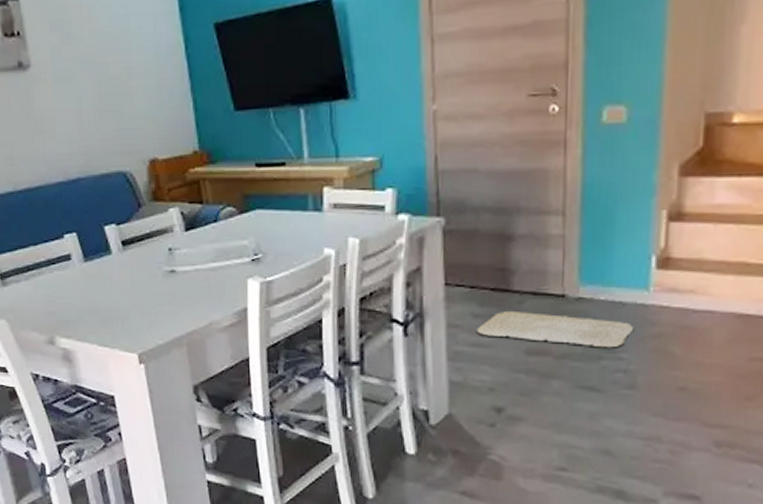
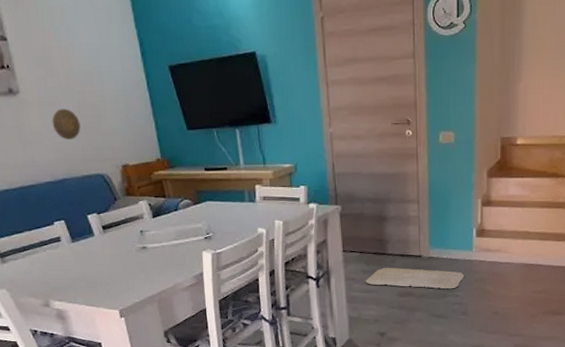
decorative plate: none [66,85,101,127] -> present [51,108,81,140]

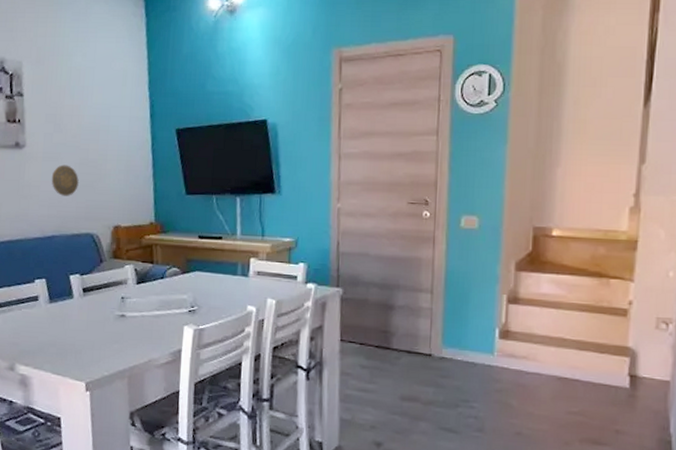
bath mat: present [365,267,465,290] -> none [363,364,483,399]

